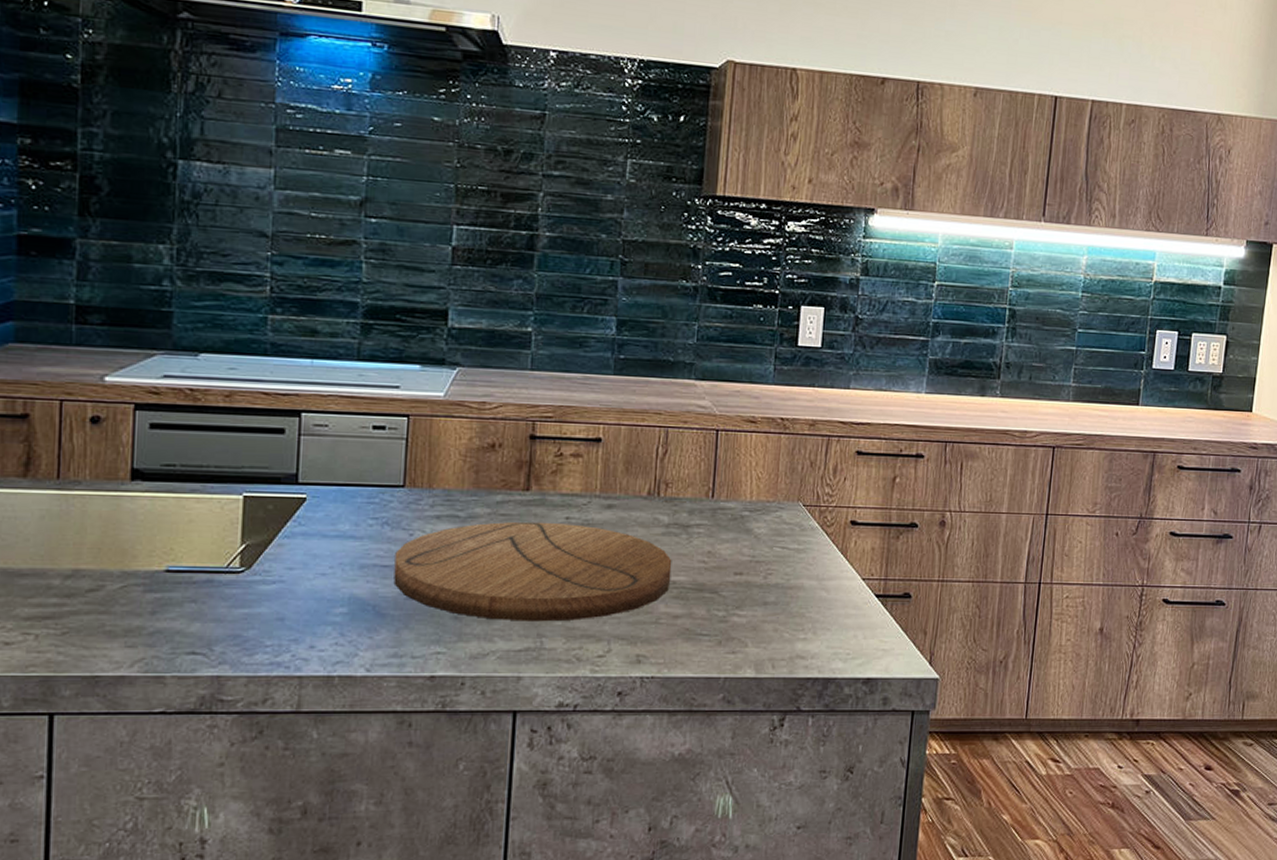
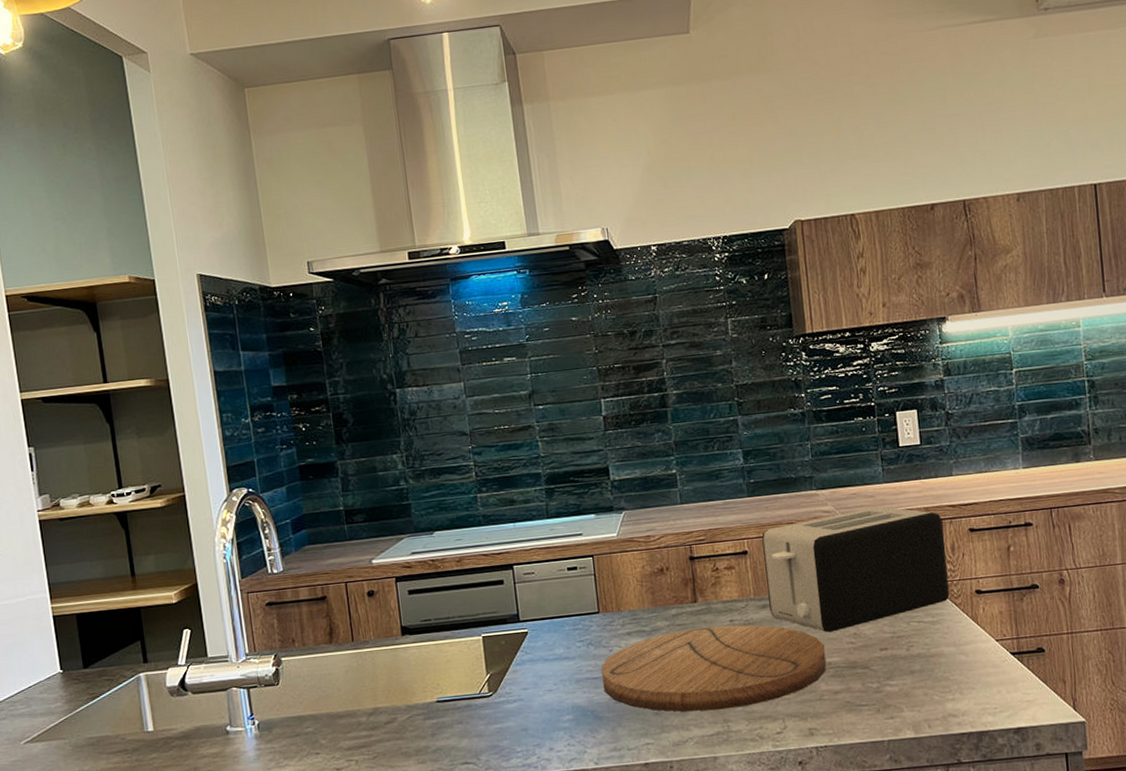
toaster: none [616,410,830,547] -> present [762,506,950,633]

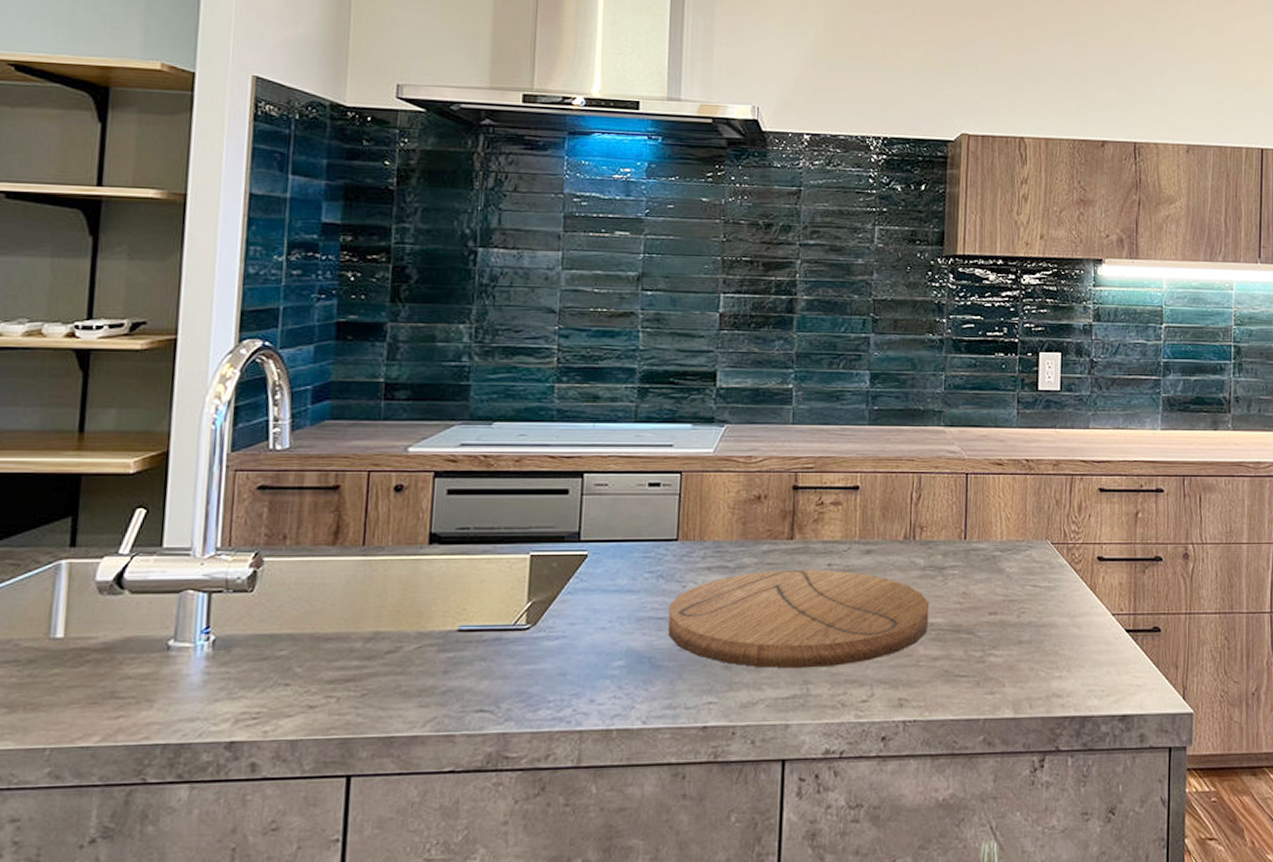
toaster: present [762,506,950,633] -> none [875,453,1073,589]

